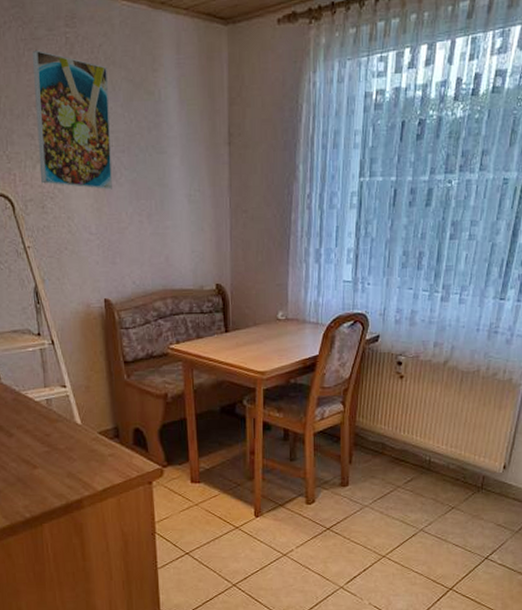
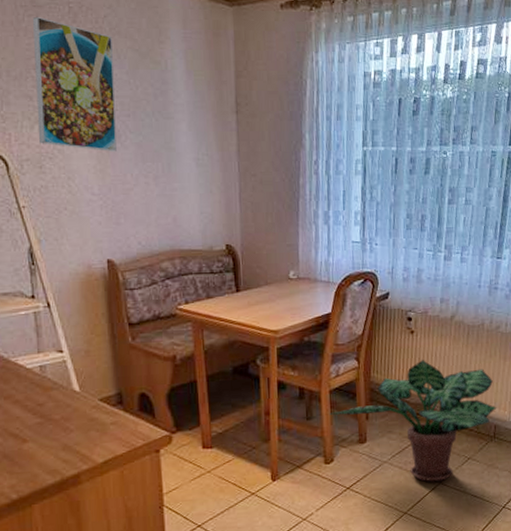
potted plant: none [313,406,487,529] -> present [329,360,497,482]

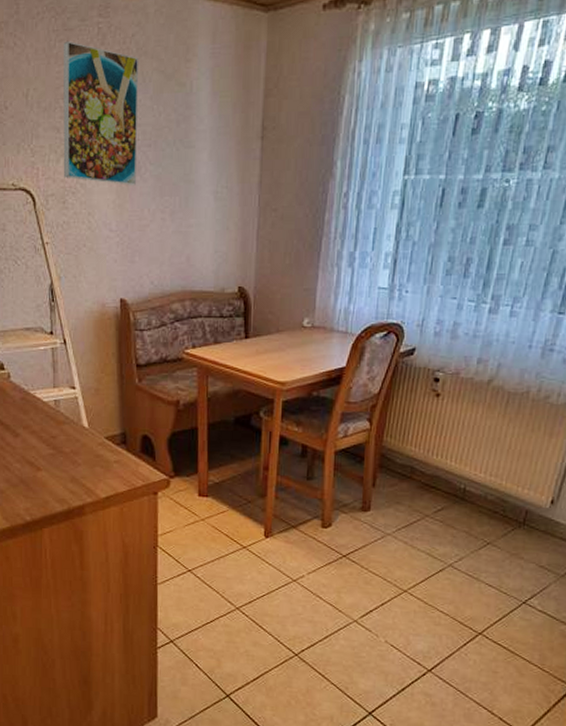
potted plant: present [329,360,497,482] -> none [332,428,532,564]

